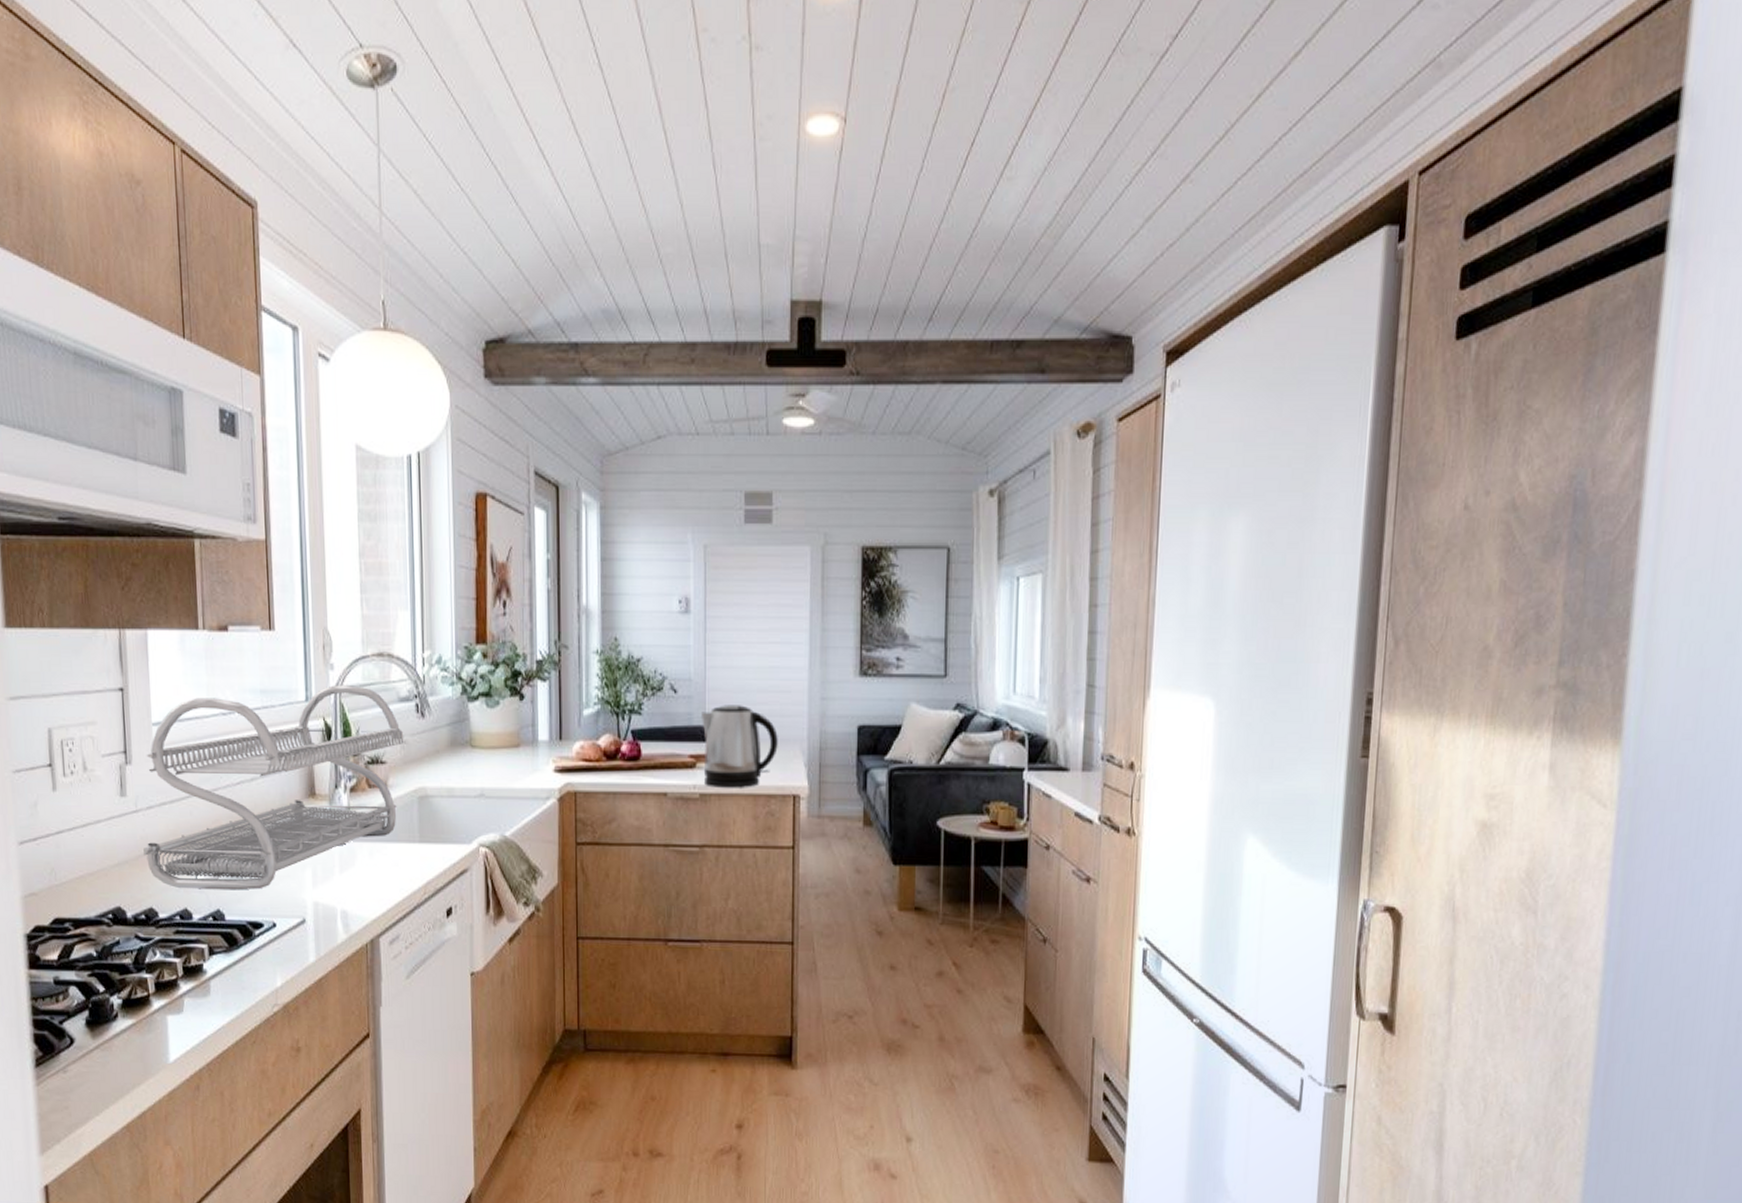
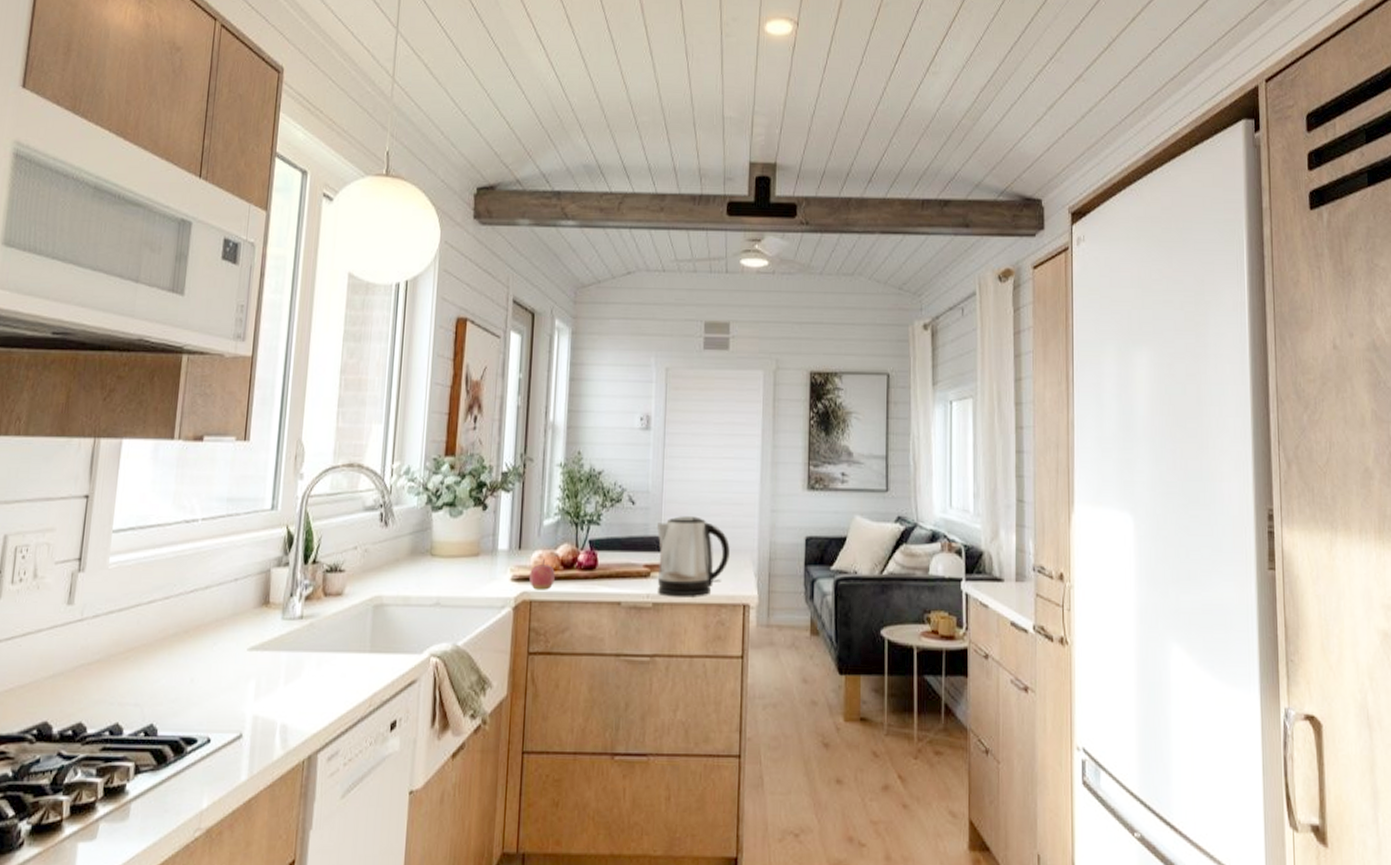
dish rack: present [143,685,404,890] -> none [82,494,365,703]
apple: none [573,749,598,781] -> present [529,558,555,590]

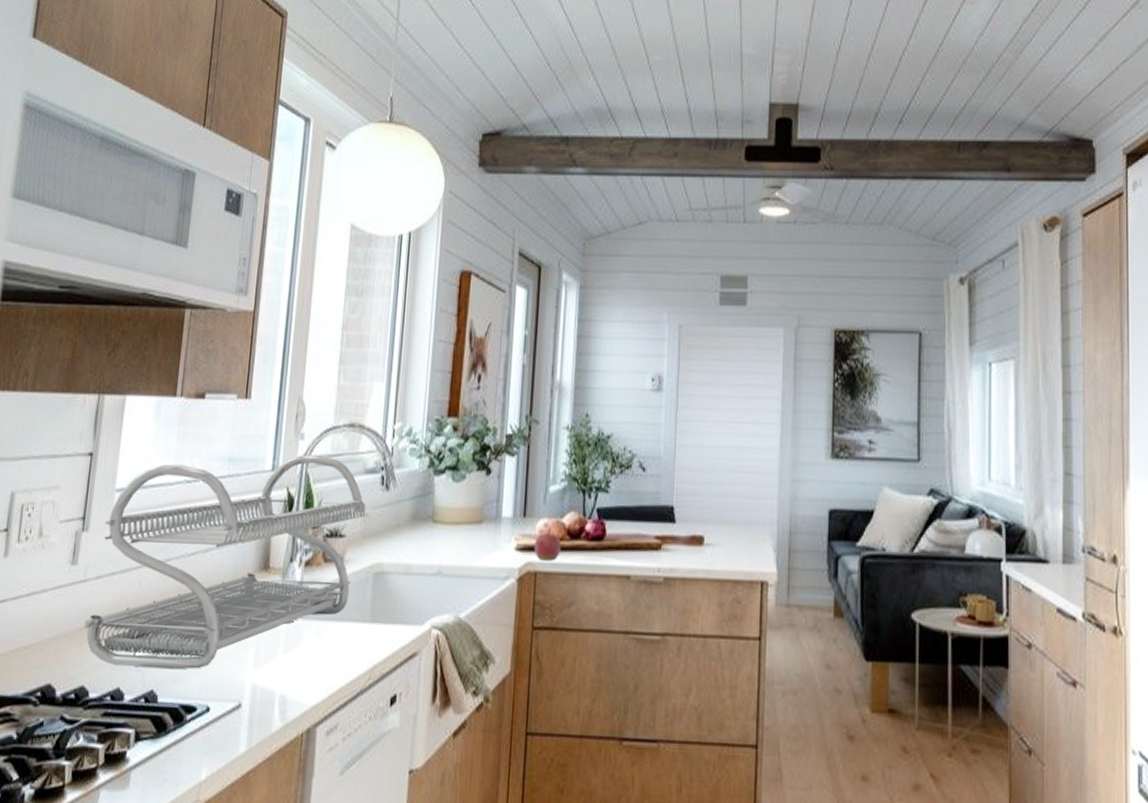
dish rack: none [82,494,365,703] -> present [84,455,366,670]
kettle: present [656,516,730,599] -> none [668,484,747,574]

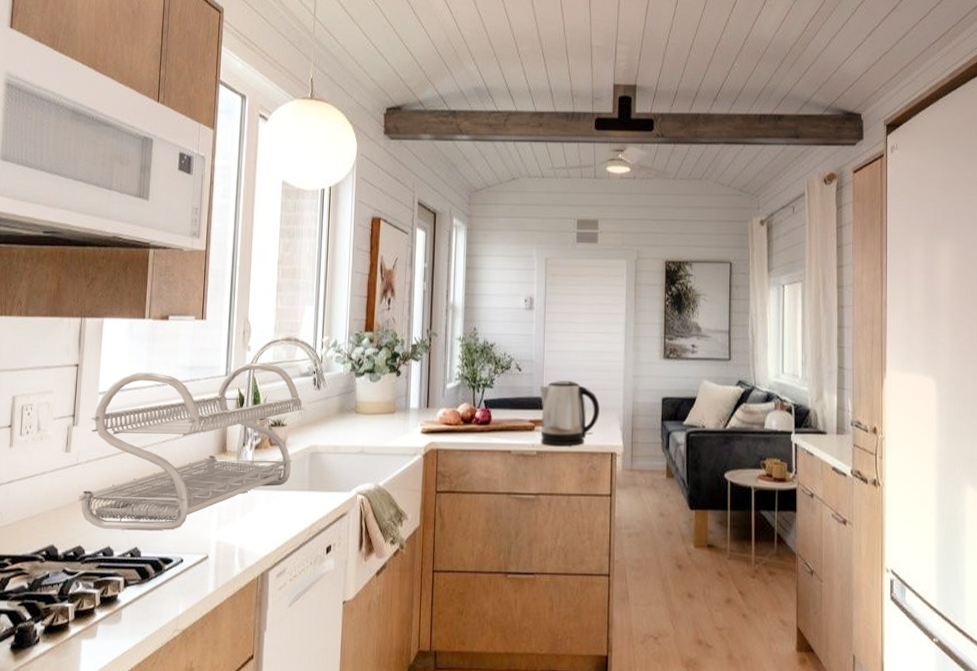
apple: present [534,527,561,561] -> none [436,415,457,441]
kettle: none [668,484,747,574] -> present [540,380,600,448]

